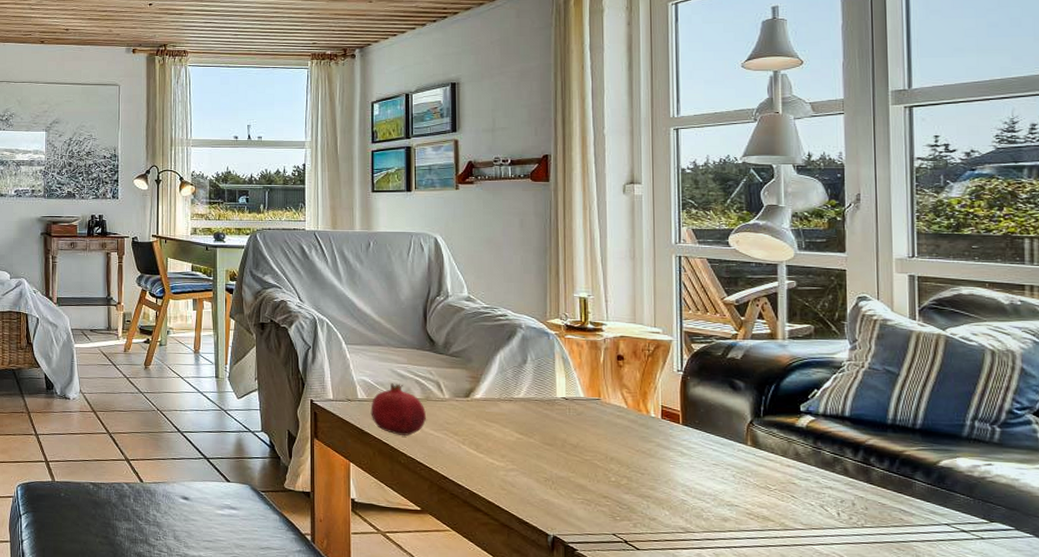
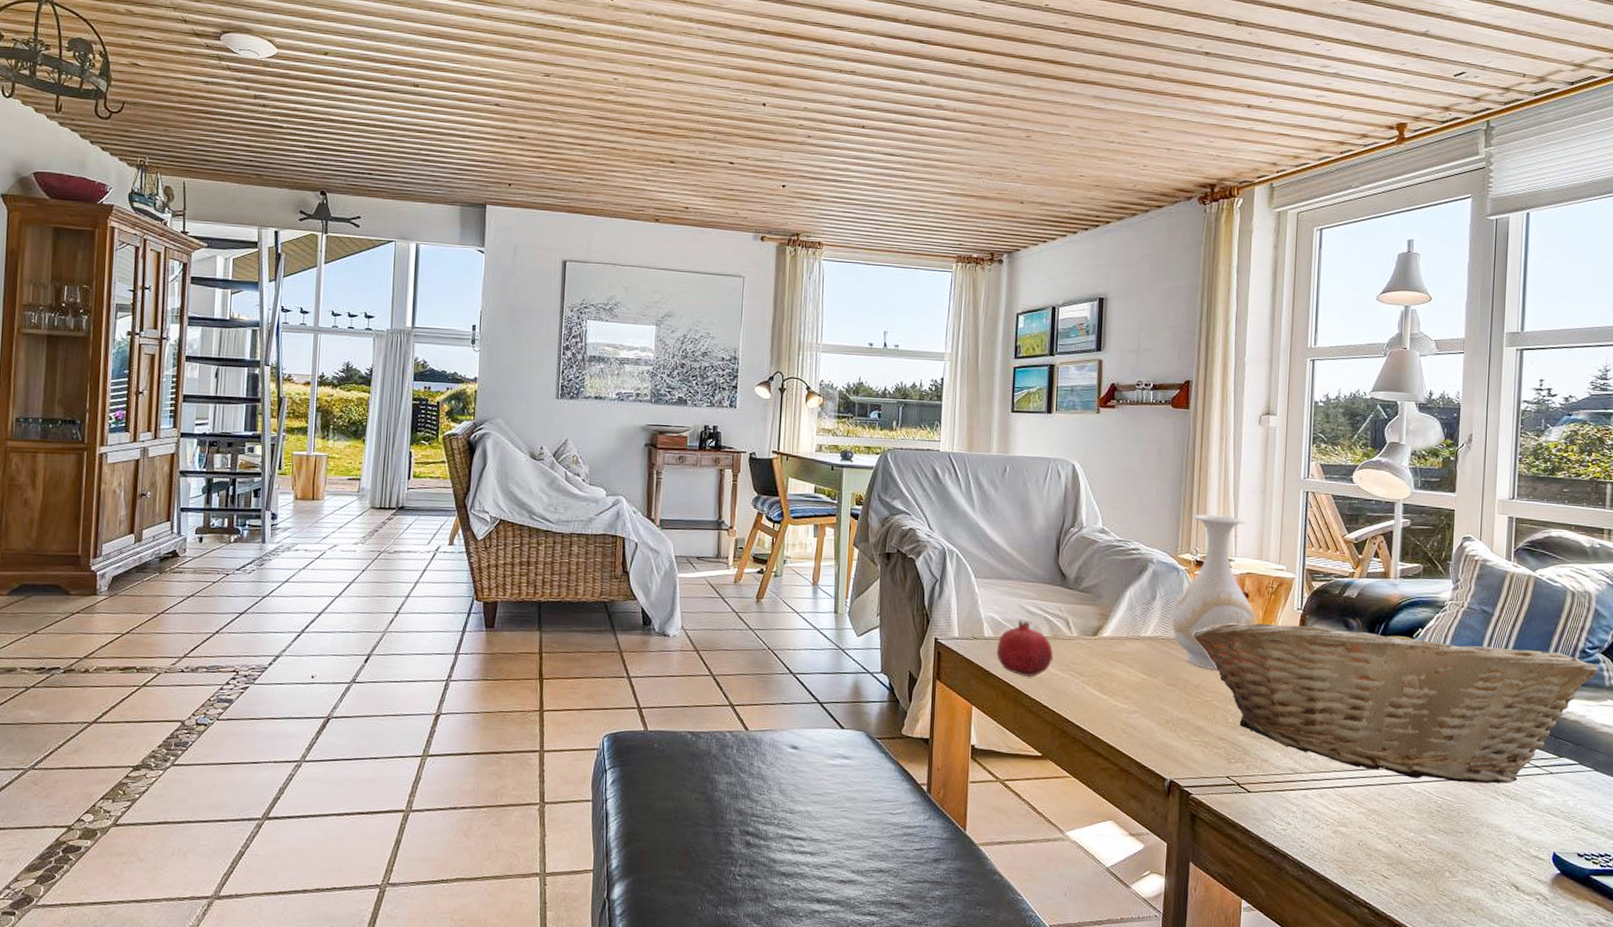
vase: none [544,281,635,431] -> present [1171,514,1257,670]
fruit basket: none [568,379,1031,548] -> present [1193,618,1599,784]

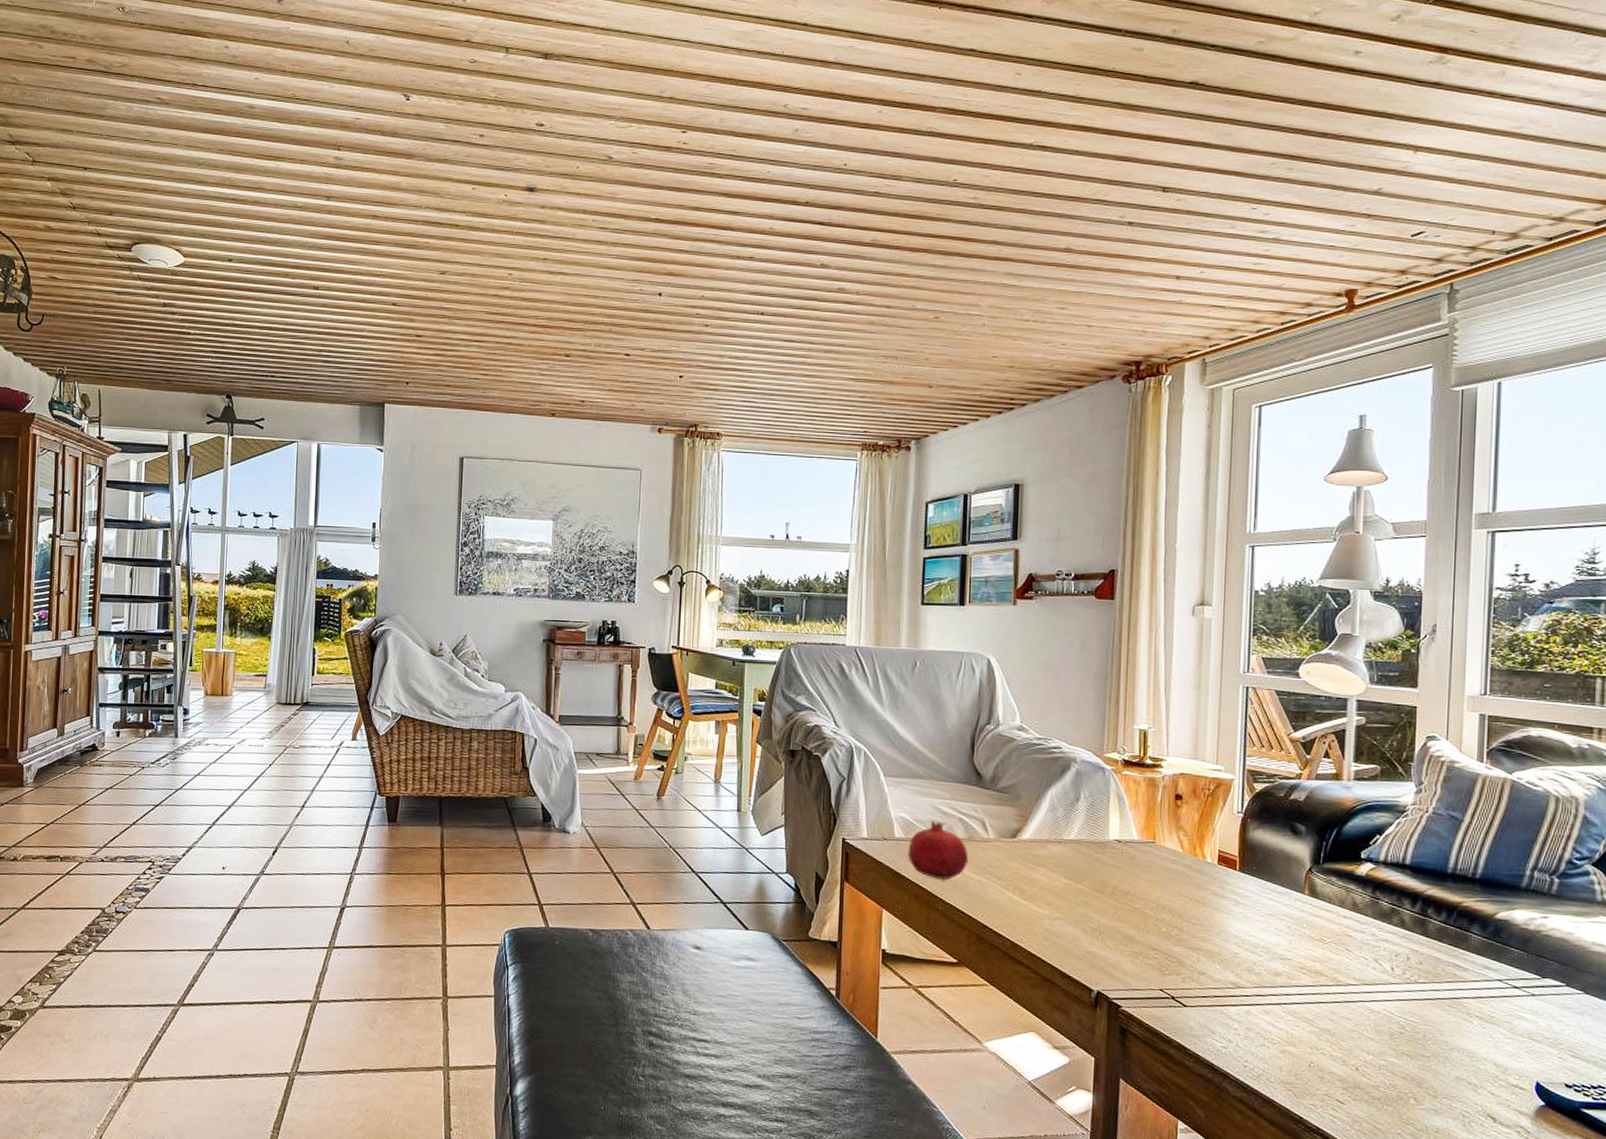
vase: present [1171,514,1257,670] -> none [1097,710,1192,877]
fruit basket: present [1193,618,1599,784] -> none [1121,823,1589,1005]

